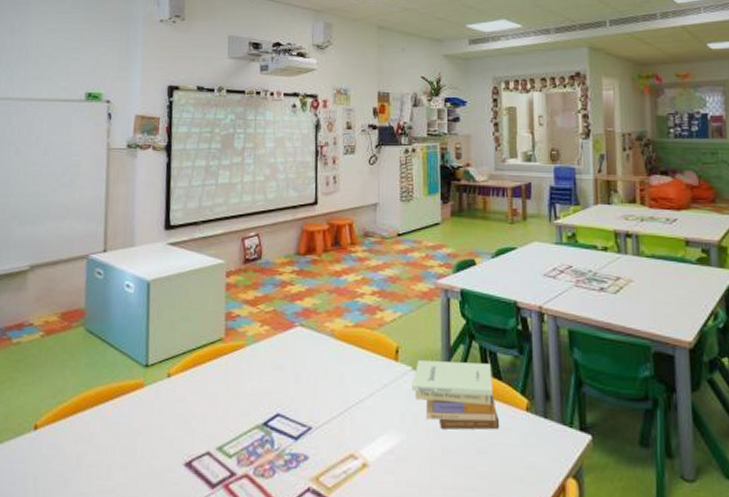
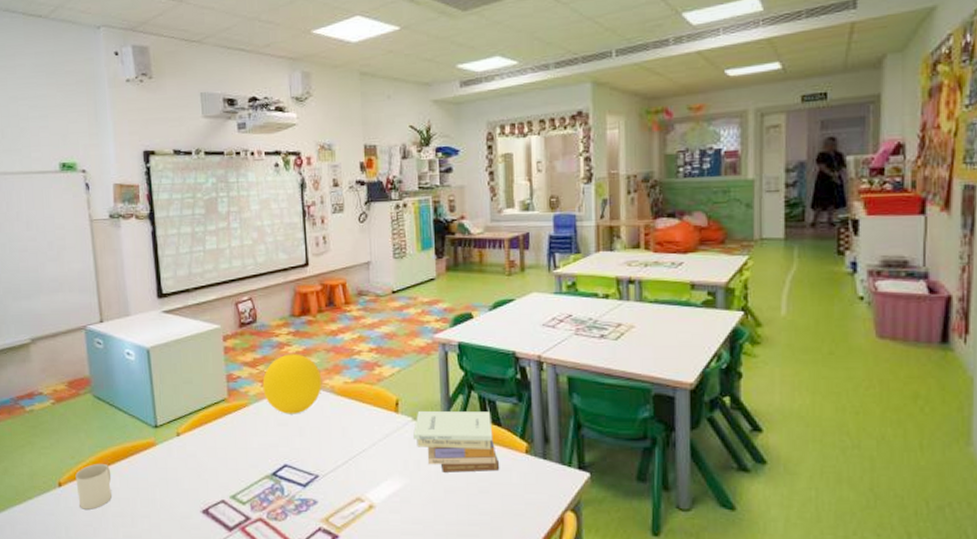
cup: none [53,404,93,458] -> present [75,463,112,510]
ball: none [261,293,323,358] -> present [262,354,322,414]

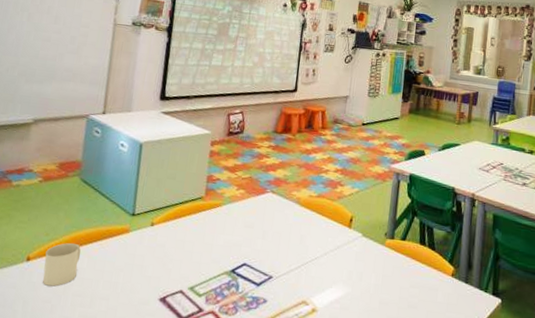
ball: present [262,354,322,414] -> none [237,164,291,219]
books: present [413,410,499,473] -> none [360,228,429,289]

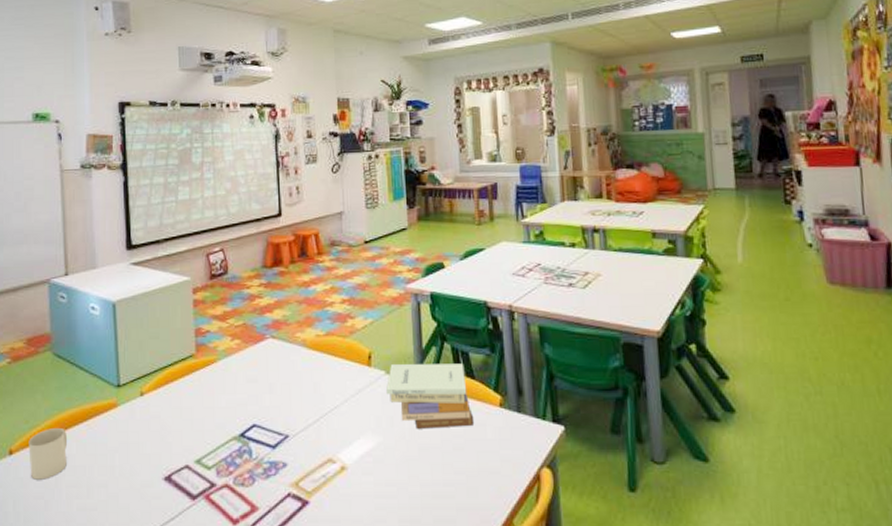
books: none [360,228,429,289] -> present [386,363,473,429]

